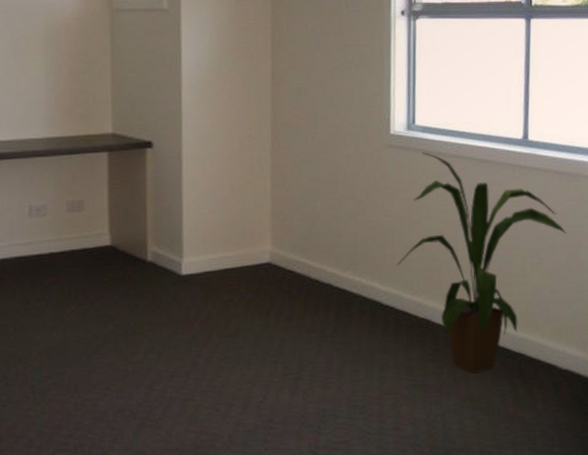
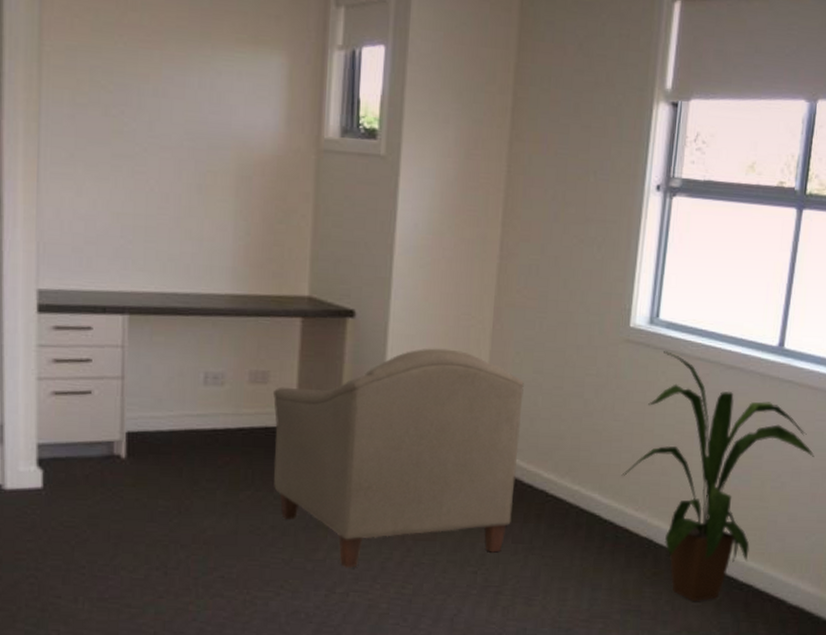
chair: none [89,167,304,367] -> present [273,348,524,568]

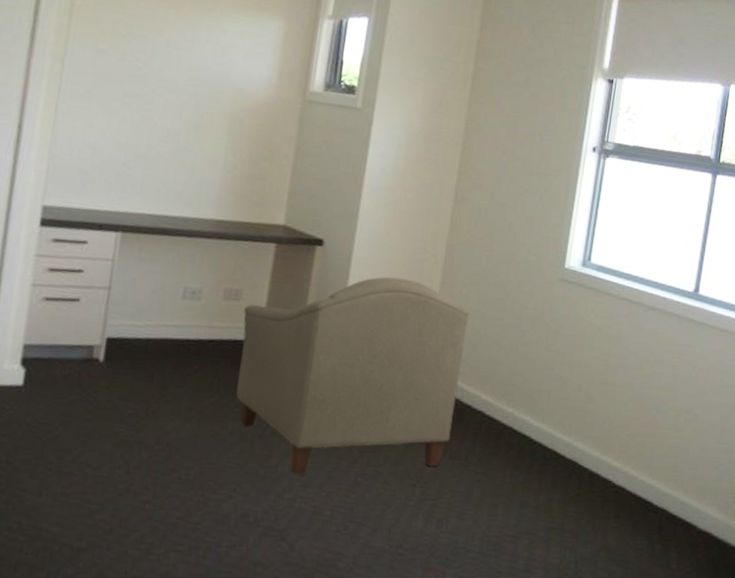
house plant: present [621,351,815,602] -> none [552,291,724,523]

